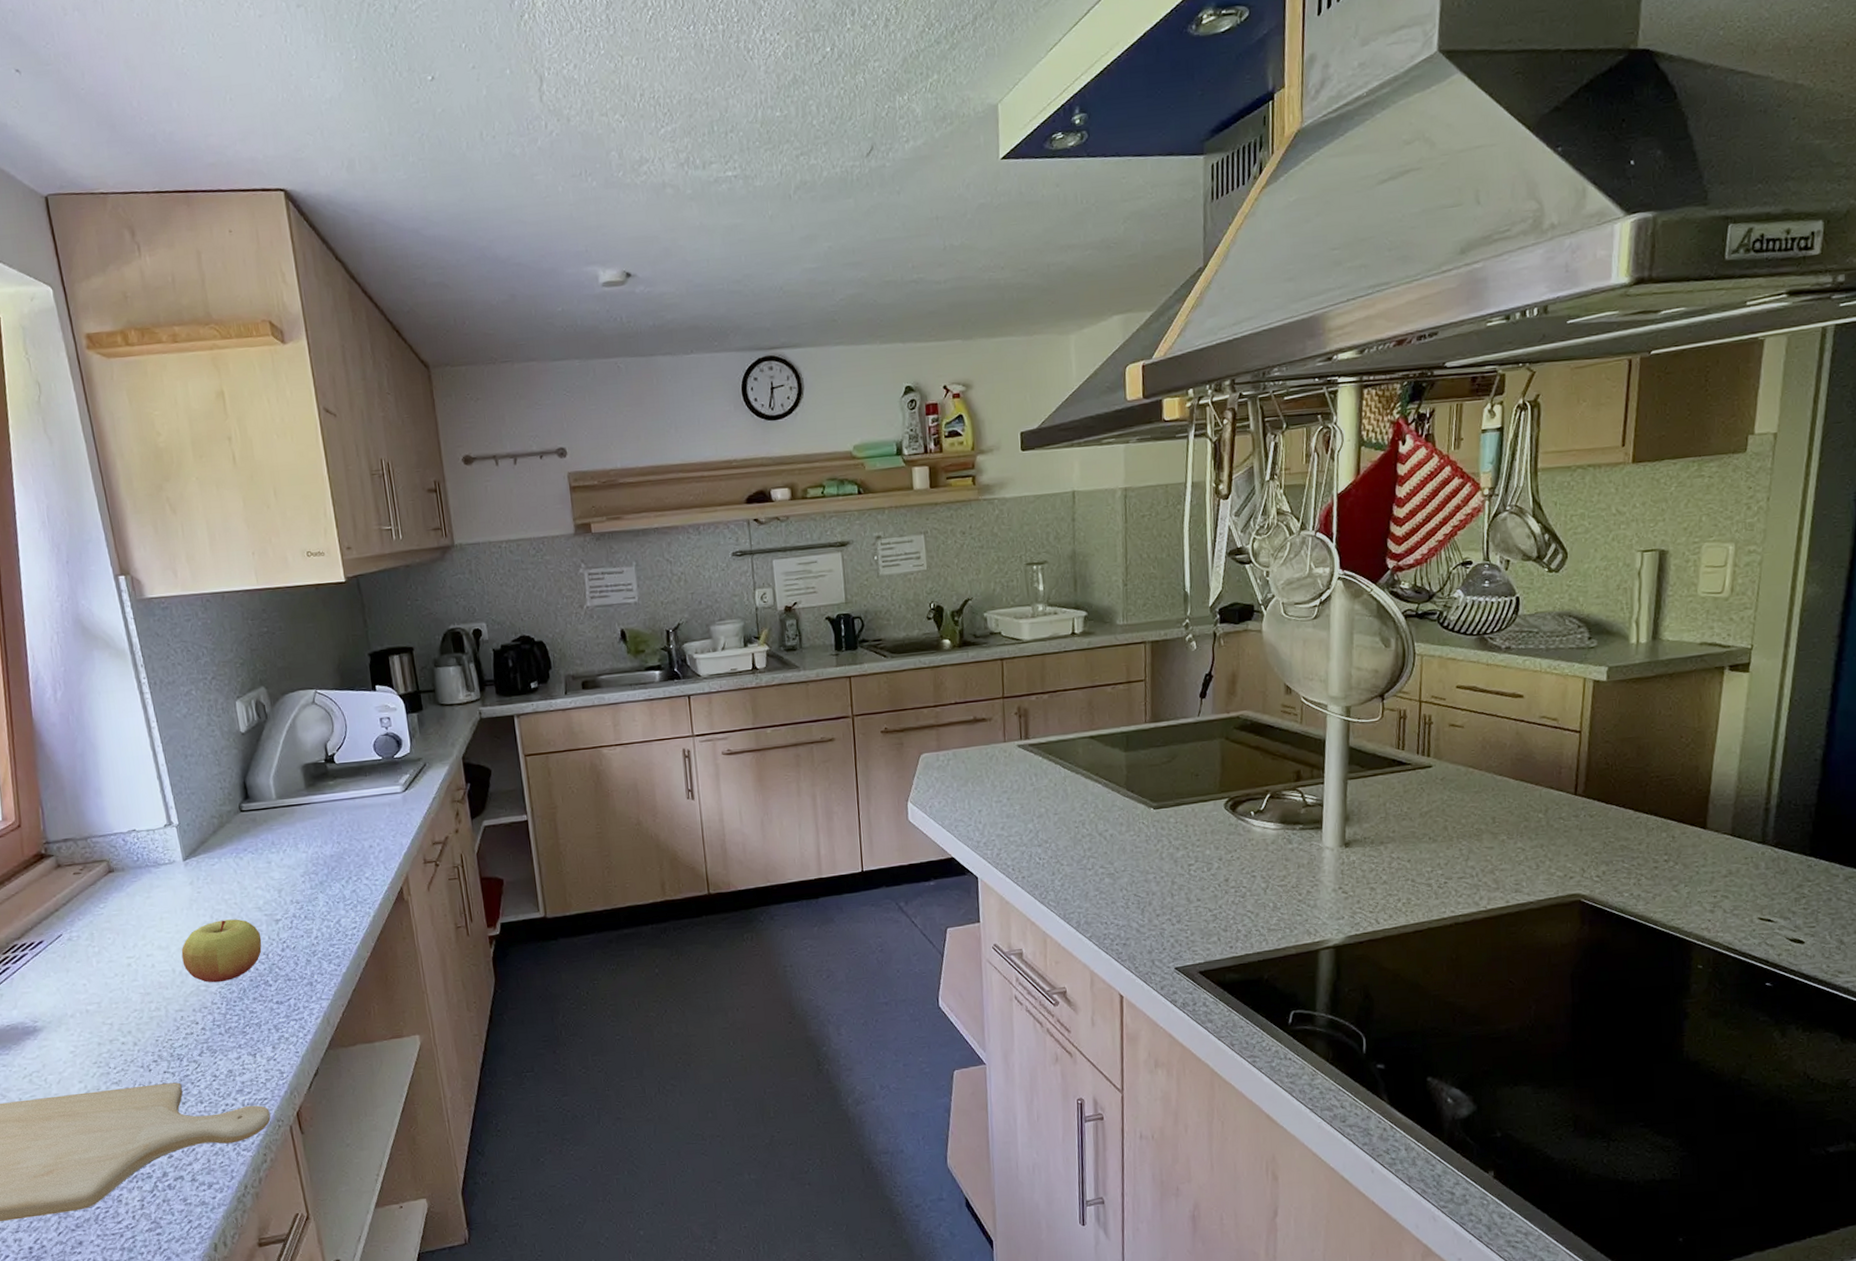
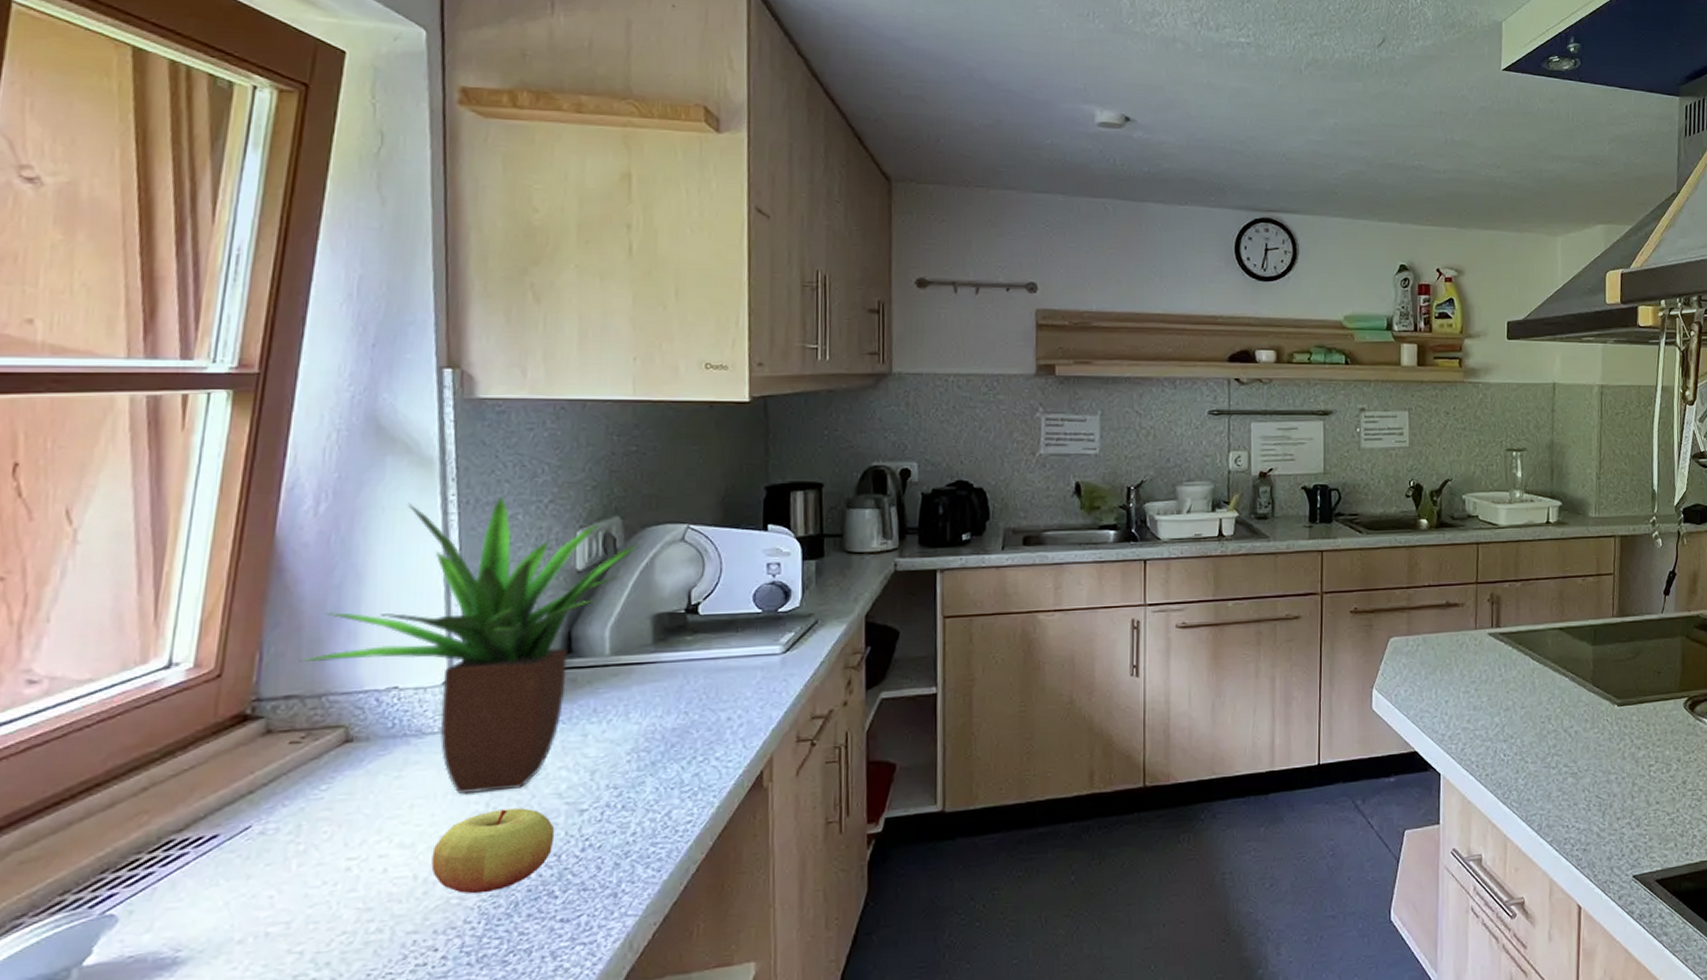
potted plant: none [67,676,284,910] -> present [299,495,641,795]

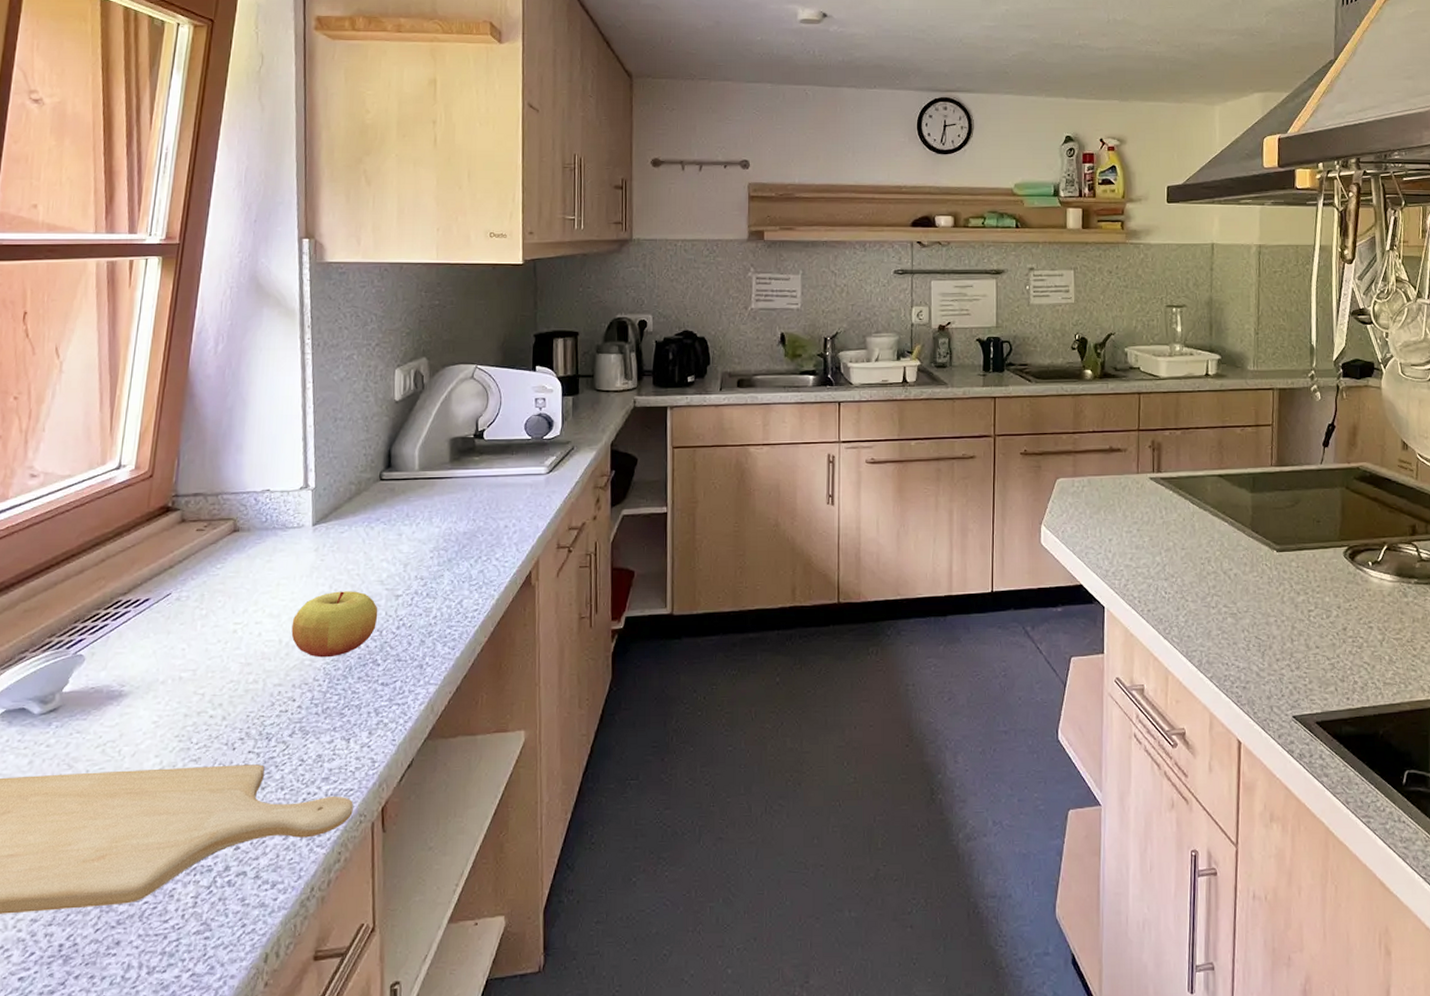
potted plant: present [299,495,641,795] -> none [204,339,441,578]

